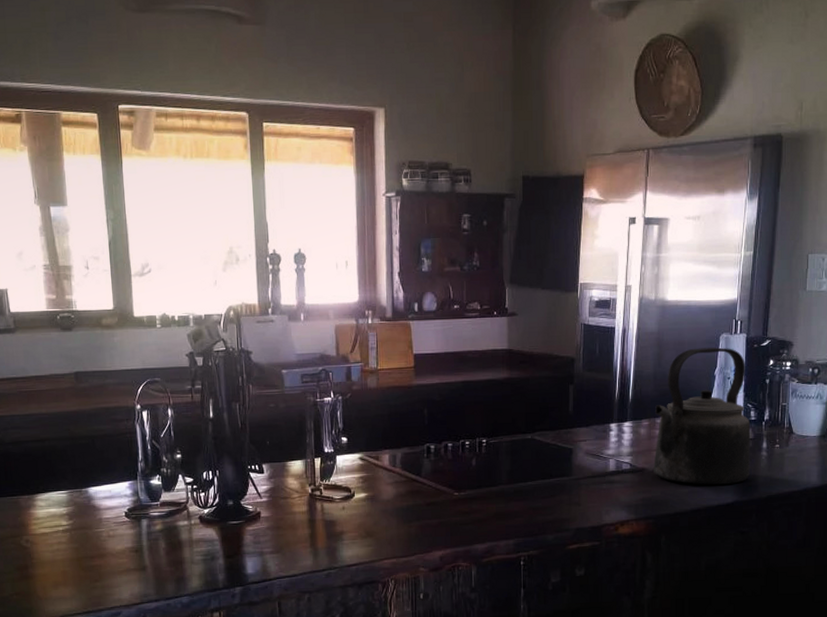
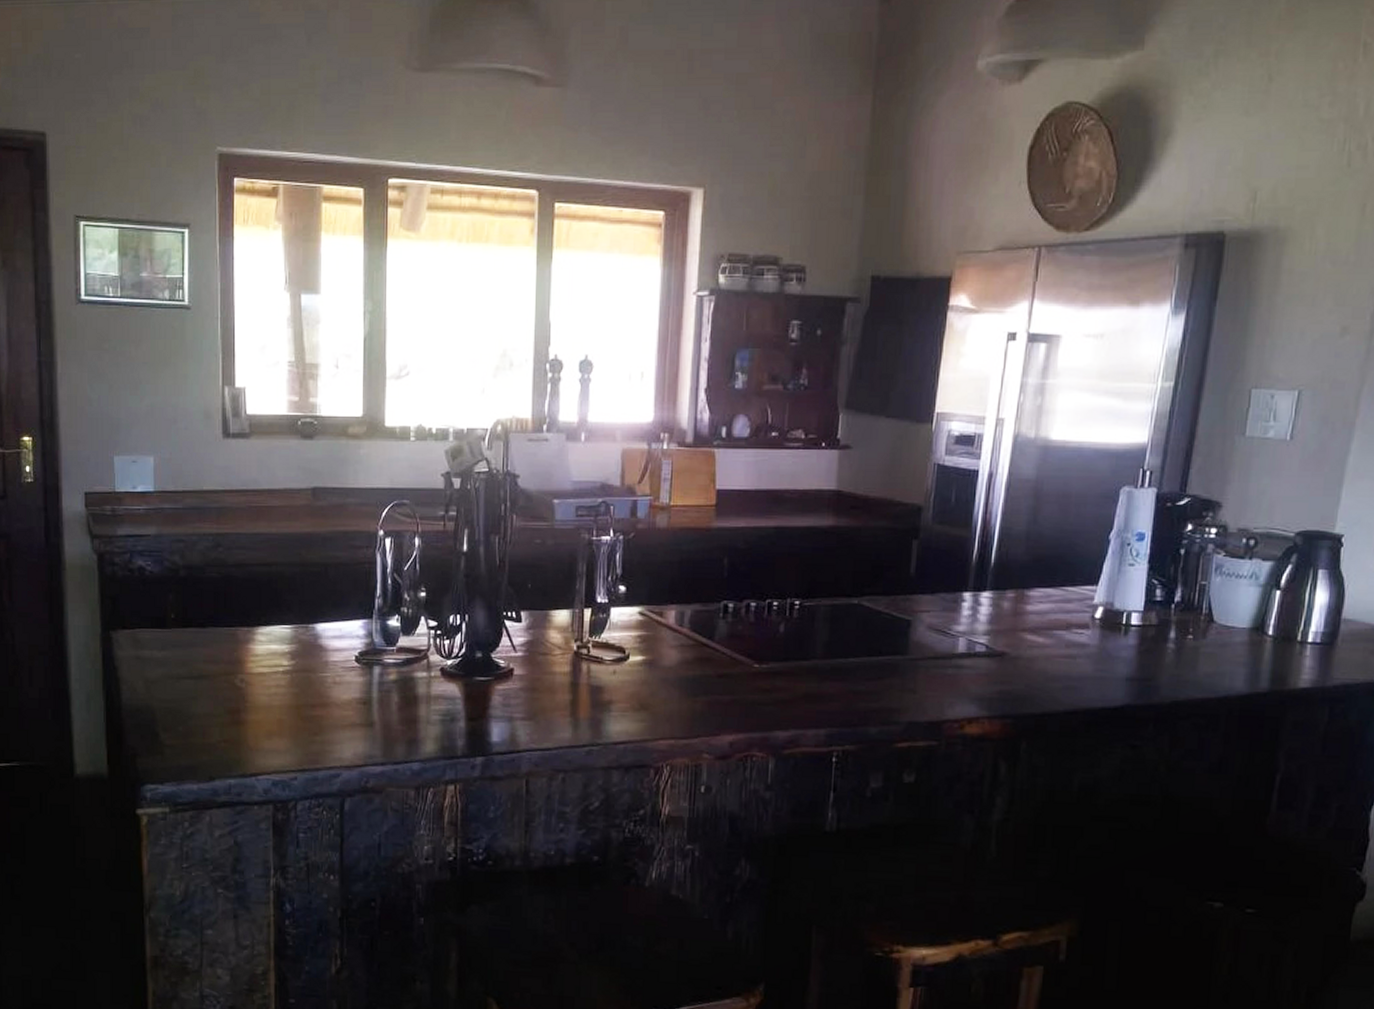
kettle: present [653,347,751,485] -> none [1017,503,1155,682]

